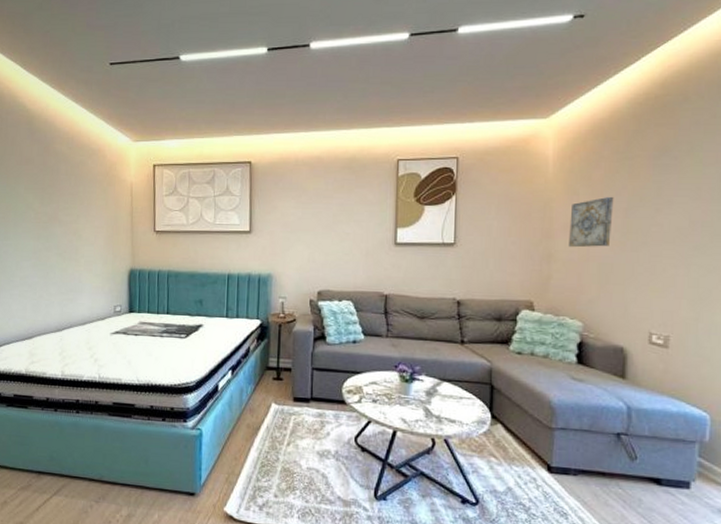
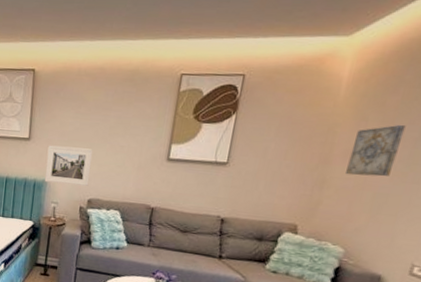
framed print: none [269,237,319,277] -> present [44,145,93,186]

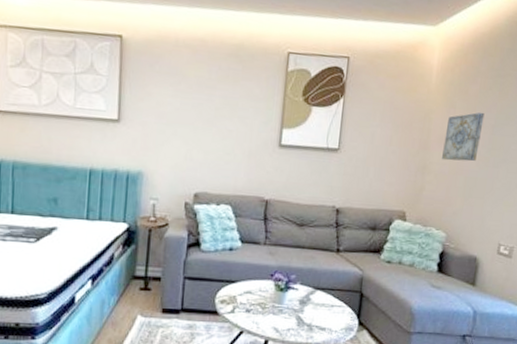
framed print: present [44,145,93,186] -> none [140,128,198,177]

